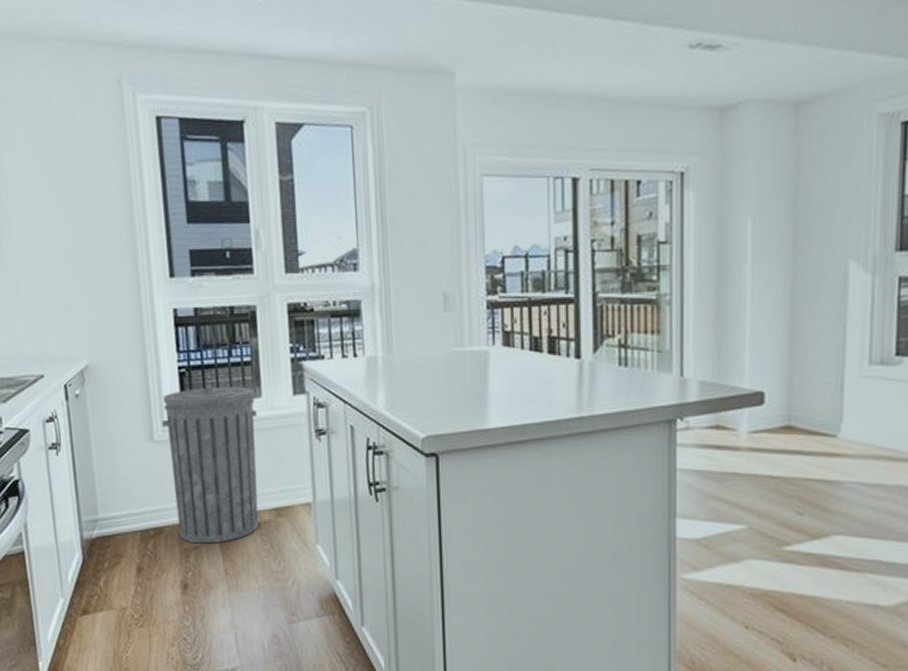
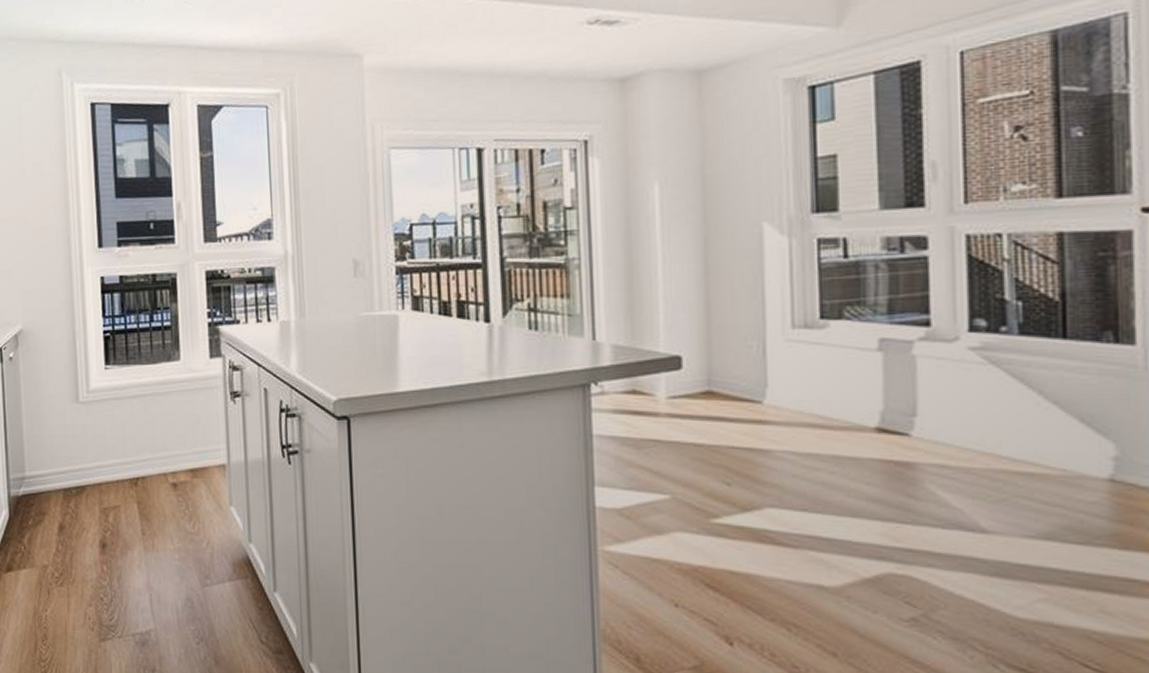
trash can: present [162,385,259,544] -> none [87,349,175,504]

